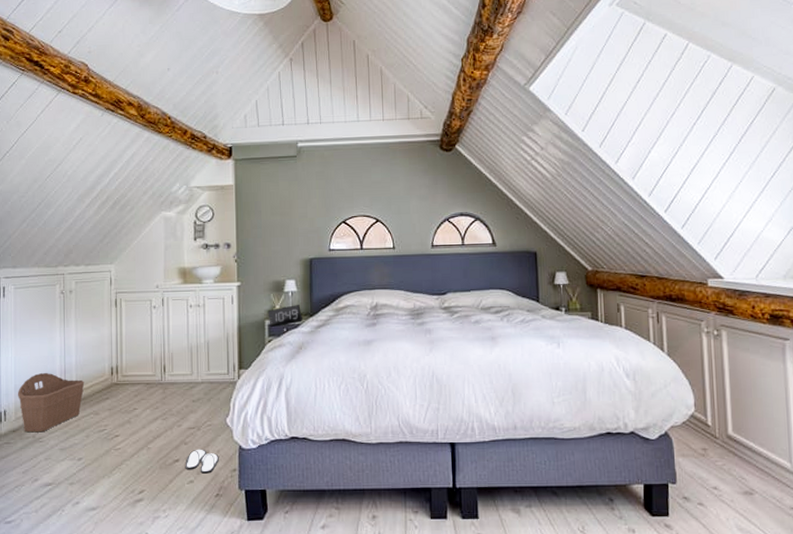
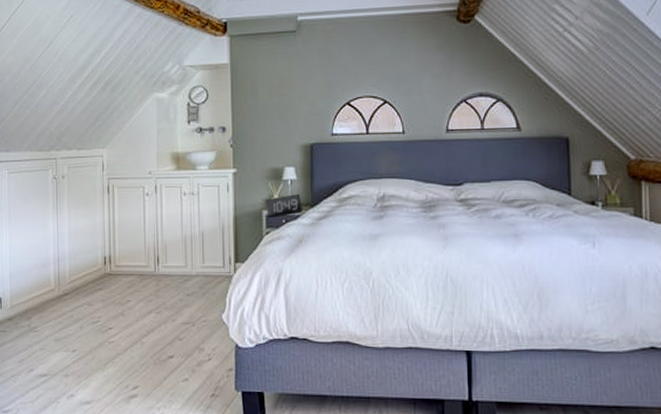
wicker basket: present [17,372,85,433] -> none [12,260,78,322]
slippers: present [185,449,219,474] -> none [179,345,215,372]

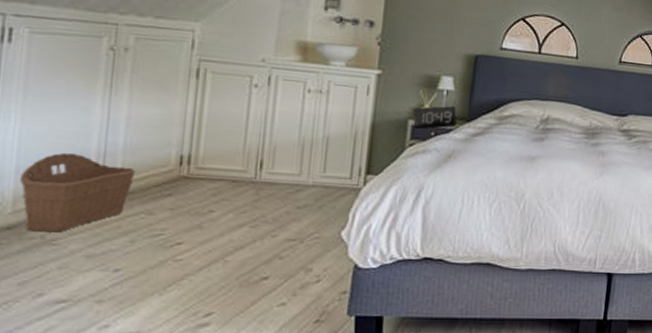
wicker basket: none [12,260,78,322] -> present [19,152,136,233]

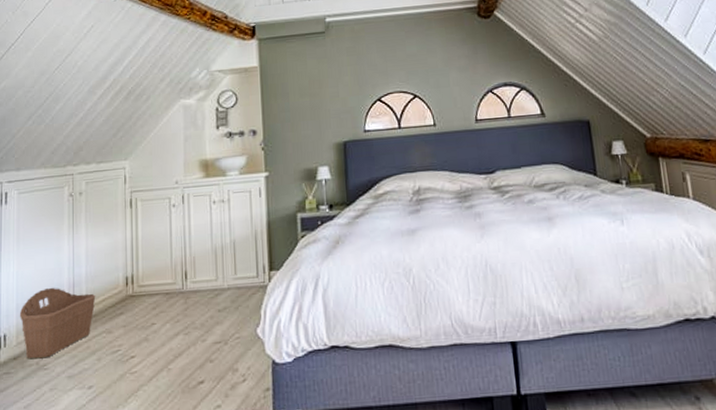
alarm clock: present [412,106,458,129] -> none [299,194,339,220]

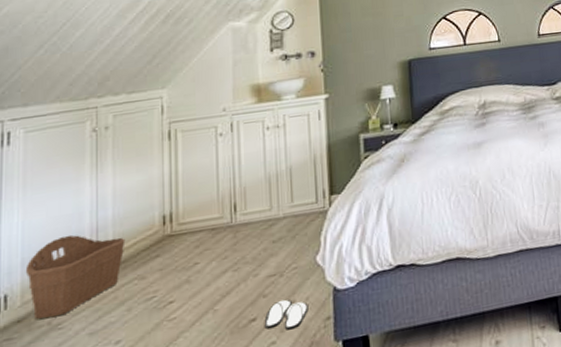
slippers: none [211,366,250,396] -> present [264,299,309,331]

